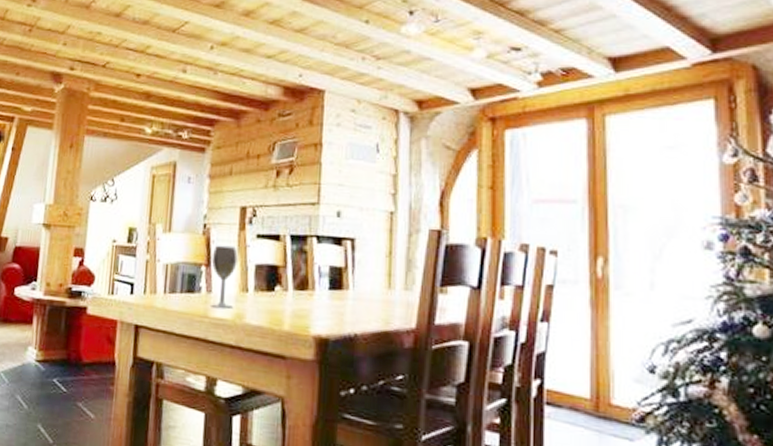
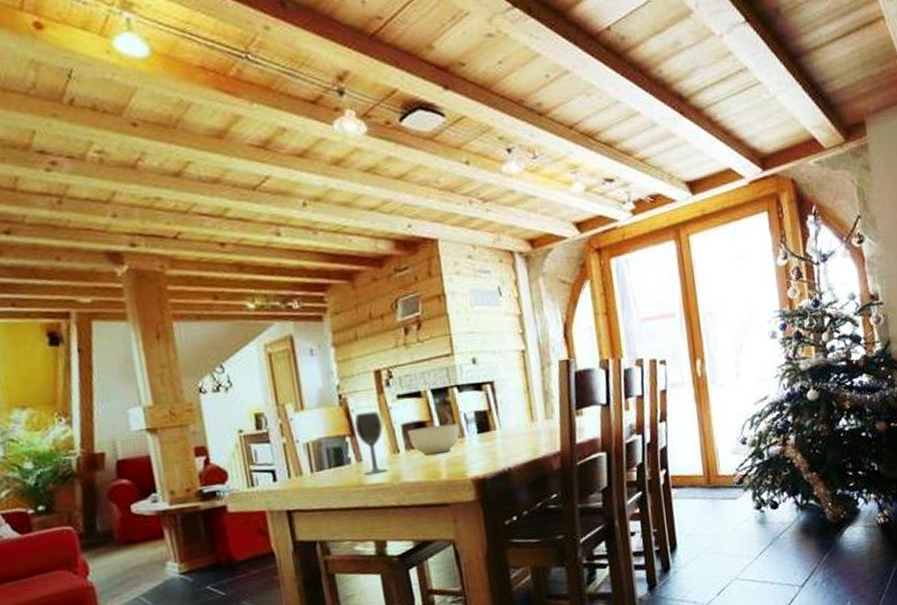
bowl: none [259,271,312,303] -> present [407,423,460,456]

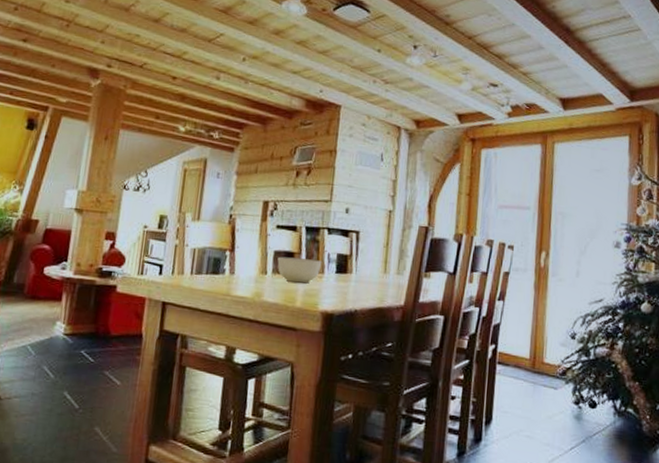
wine glass: present [354,411,389,476] -> none [232,233,259,289]

